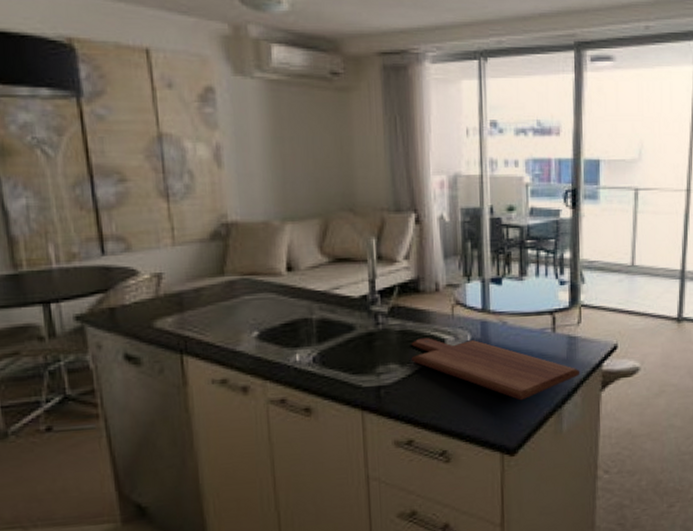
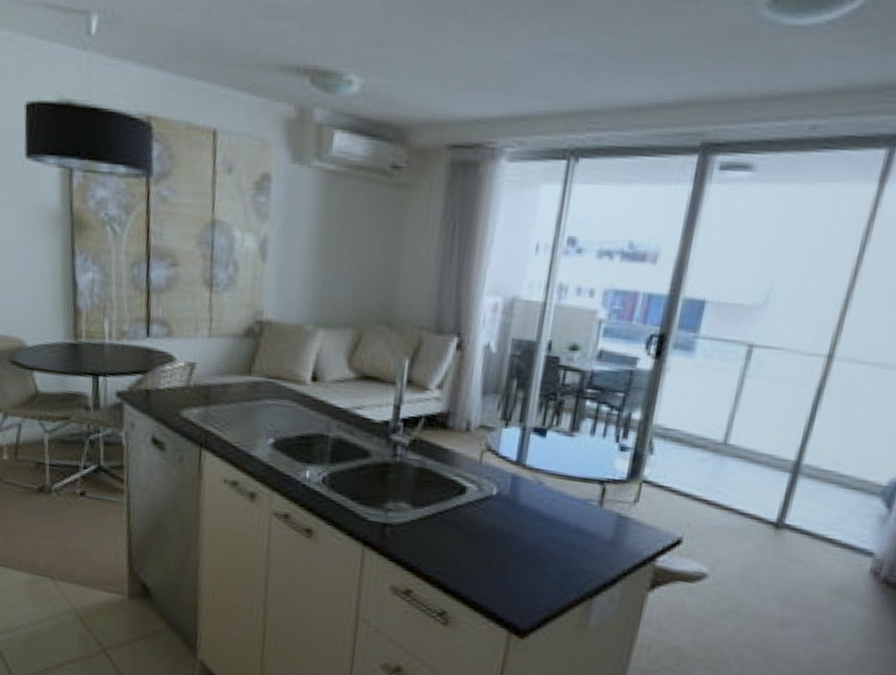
cutting board: present [411,338,581,401] -> none [425,480,626,578]

